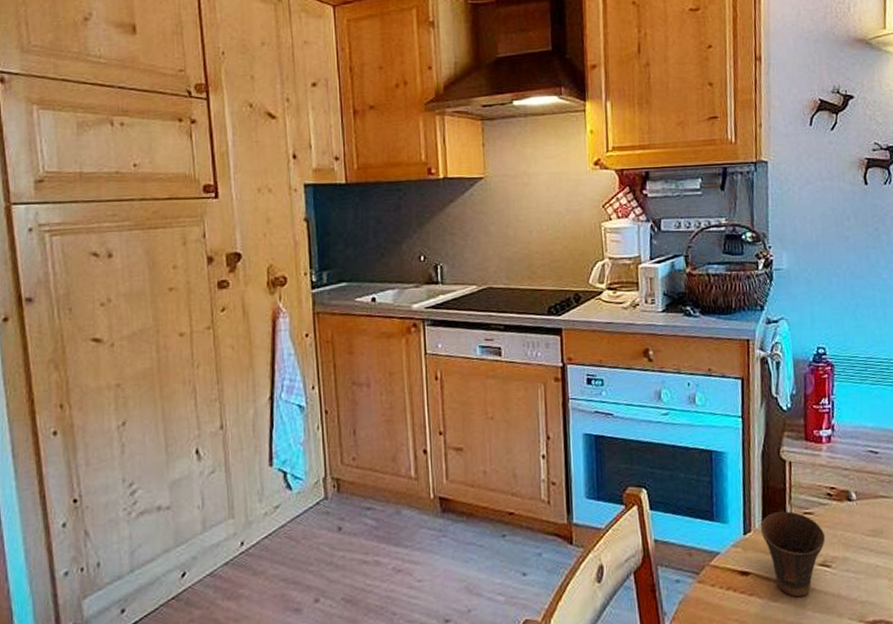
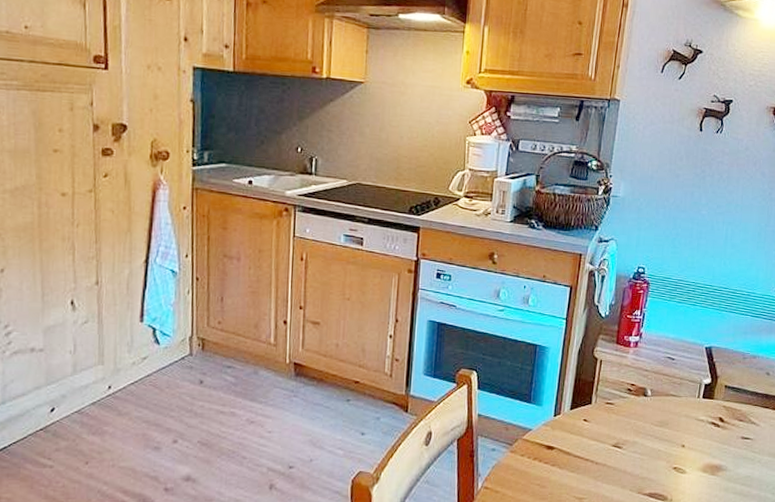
cup: present [760,511,826,598] -> none [568,401,621,470]

